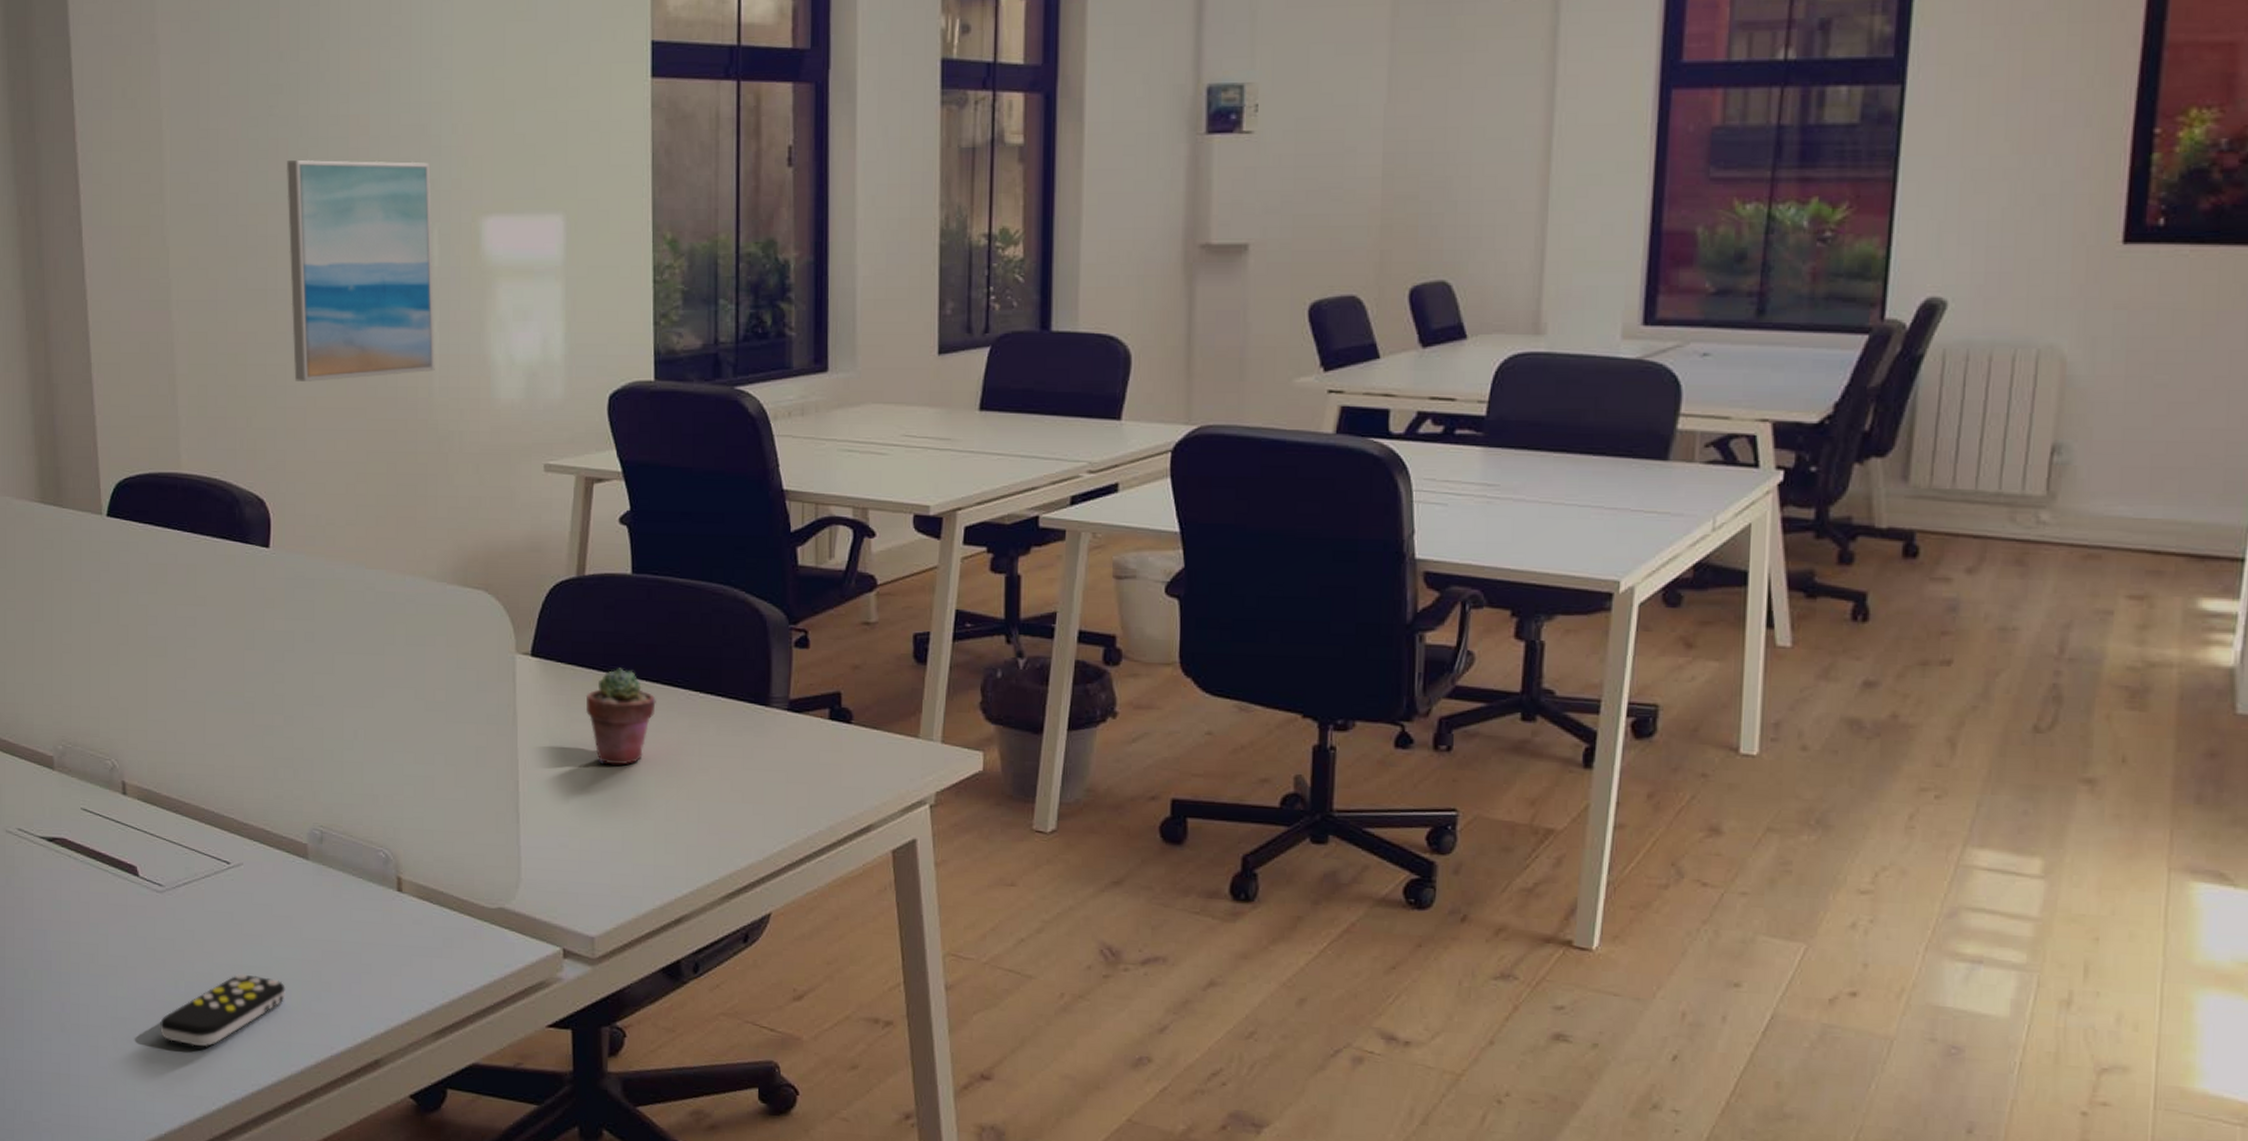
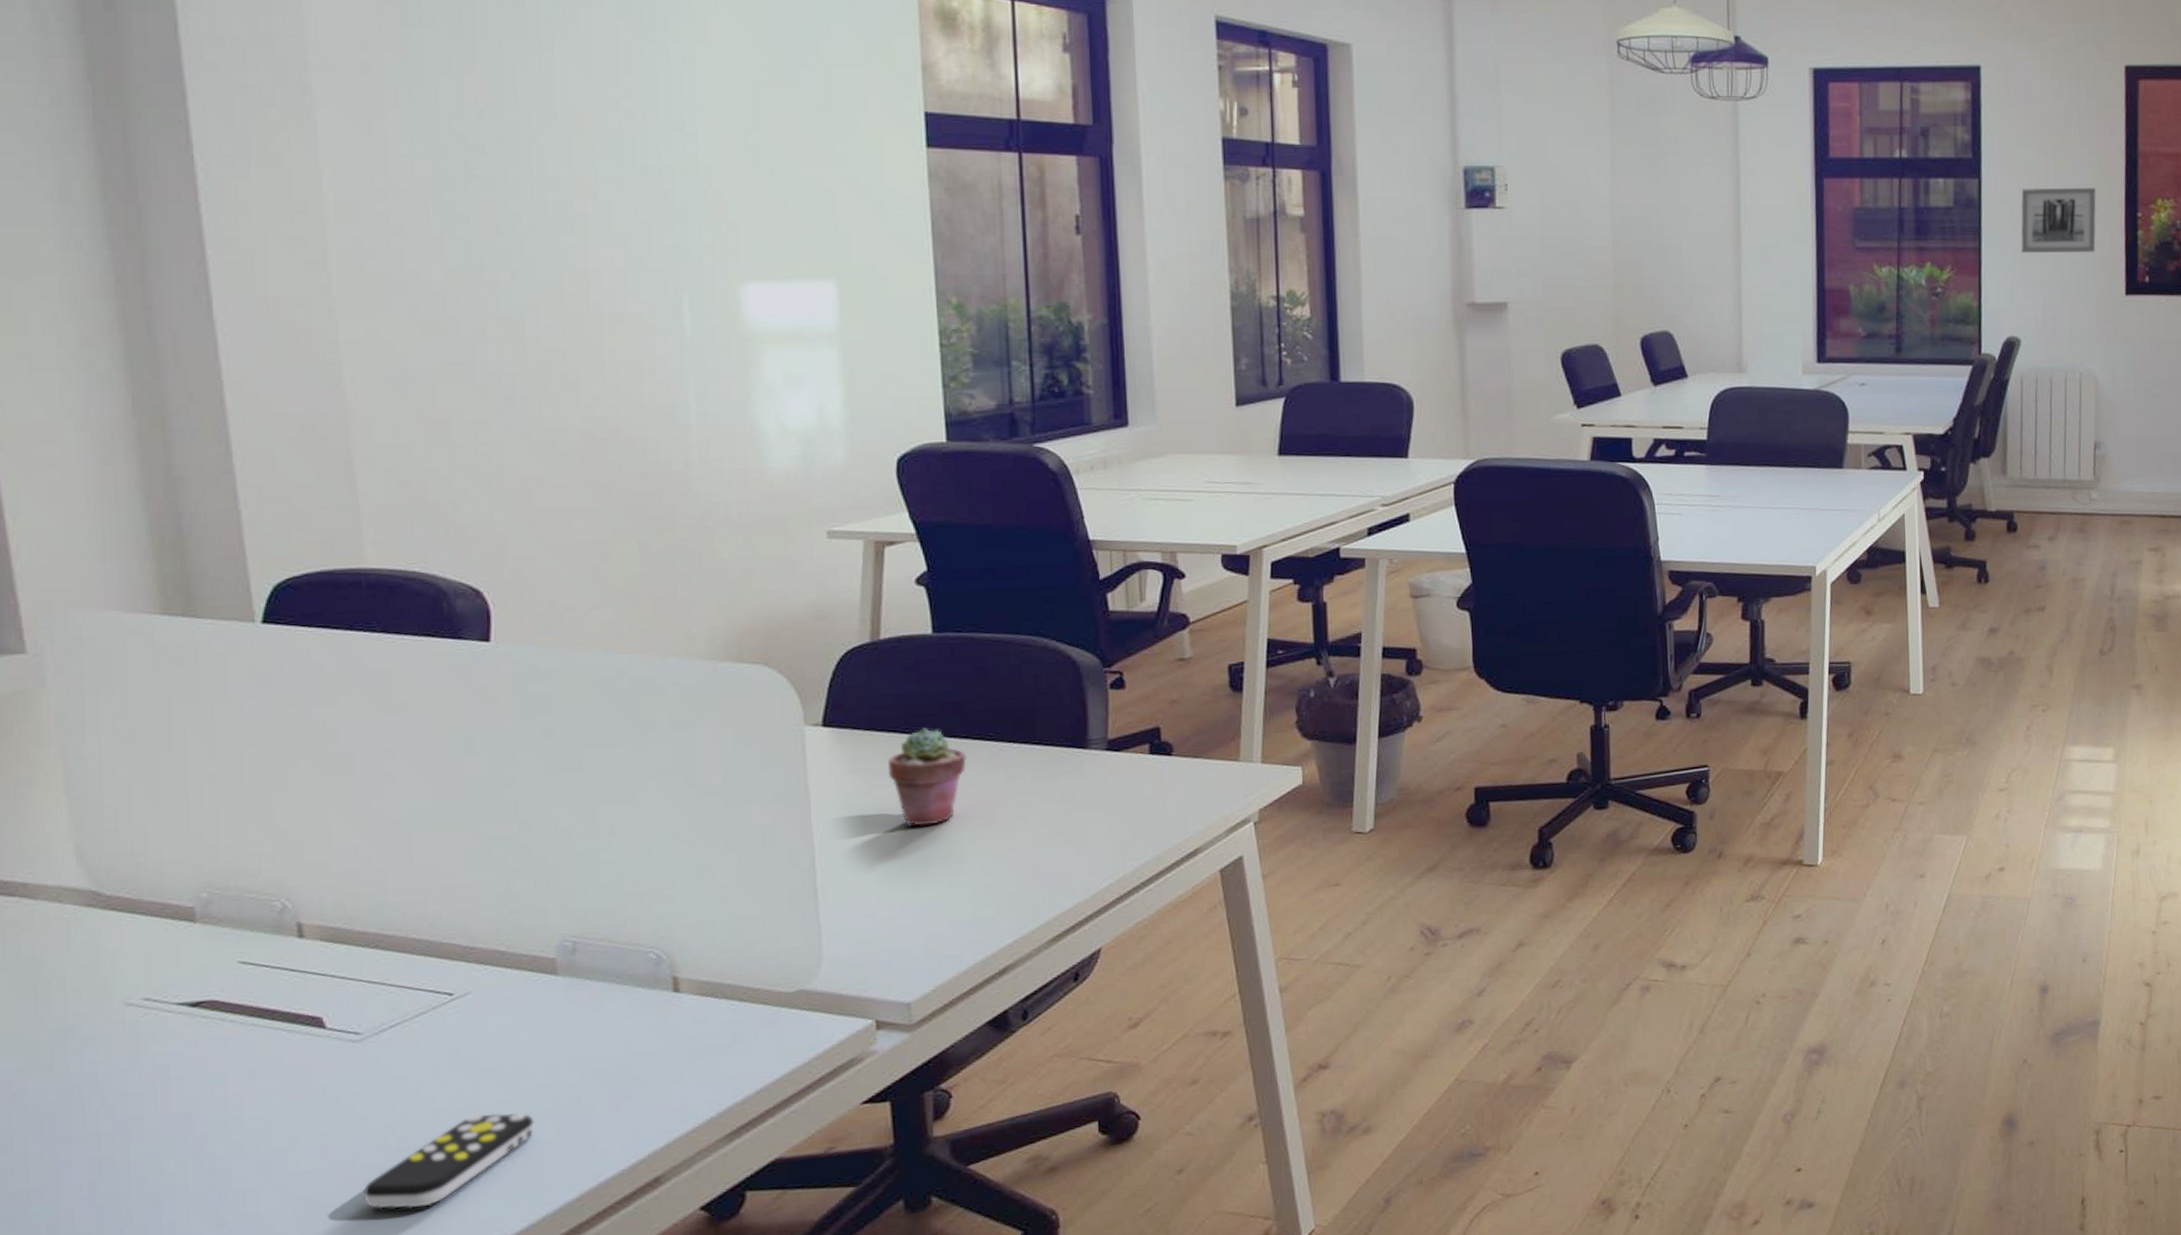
wall art: present [287,160,435,382] -> none [494,225,692,460]
wall art: none [1958,93,2089,185] -> present [2020,187,2097,253]

